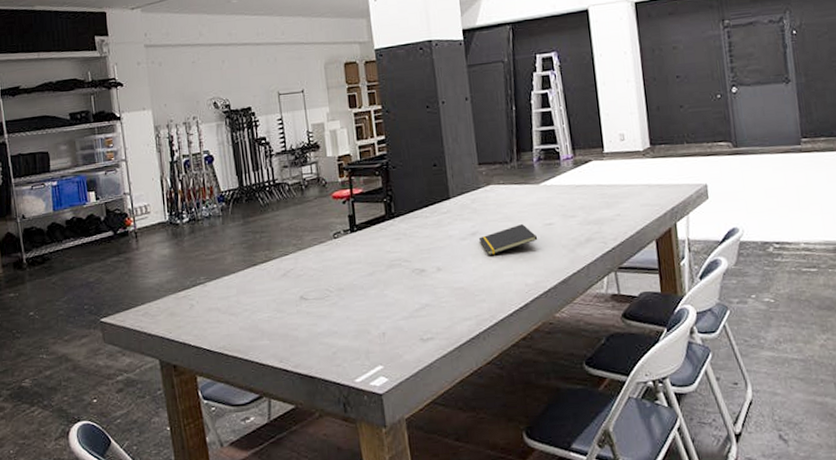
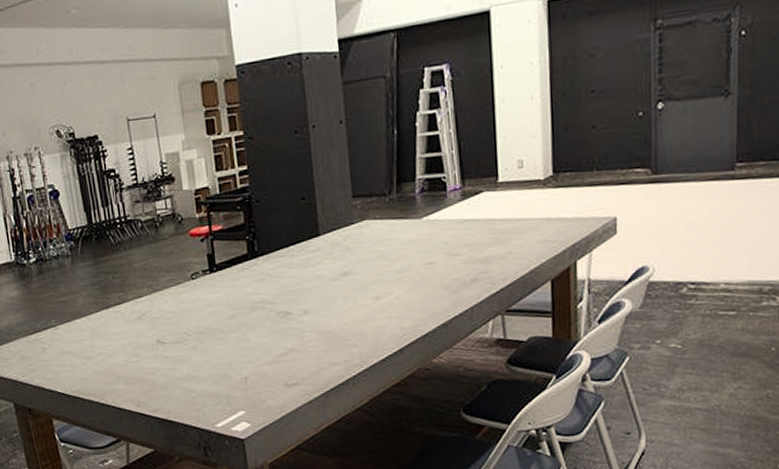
notepad: present [478,224,538,255] -> none [350,263,417,297]

